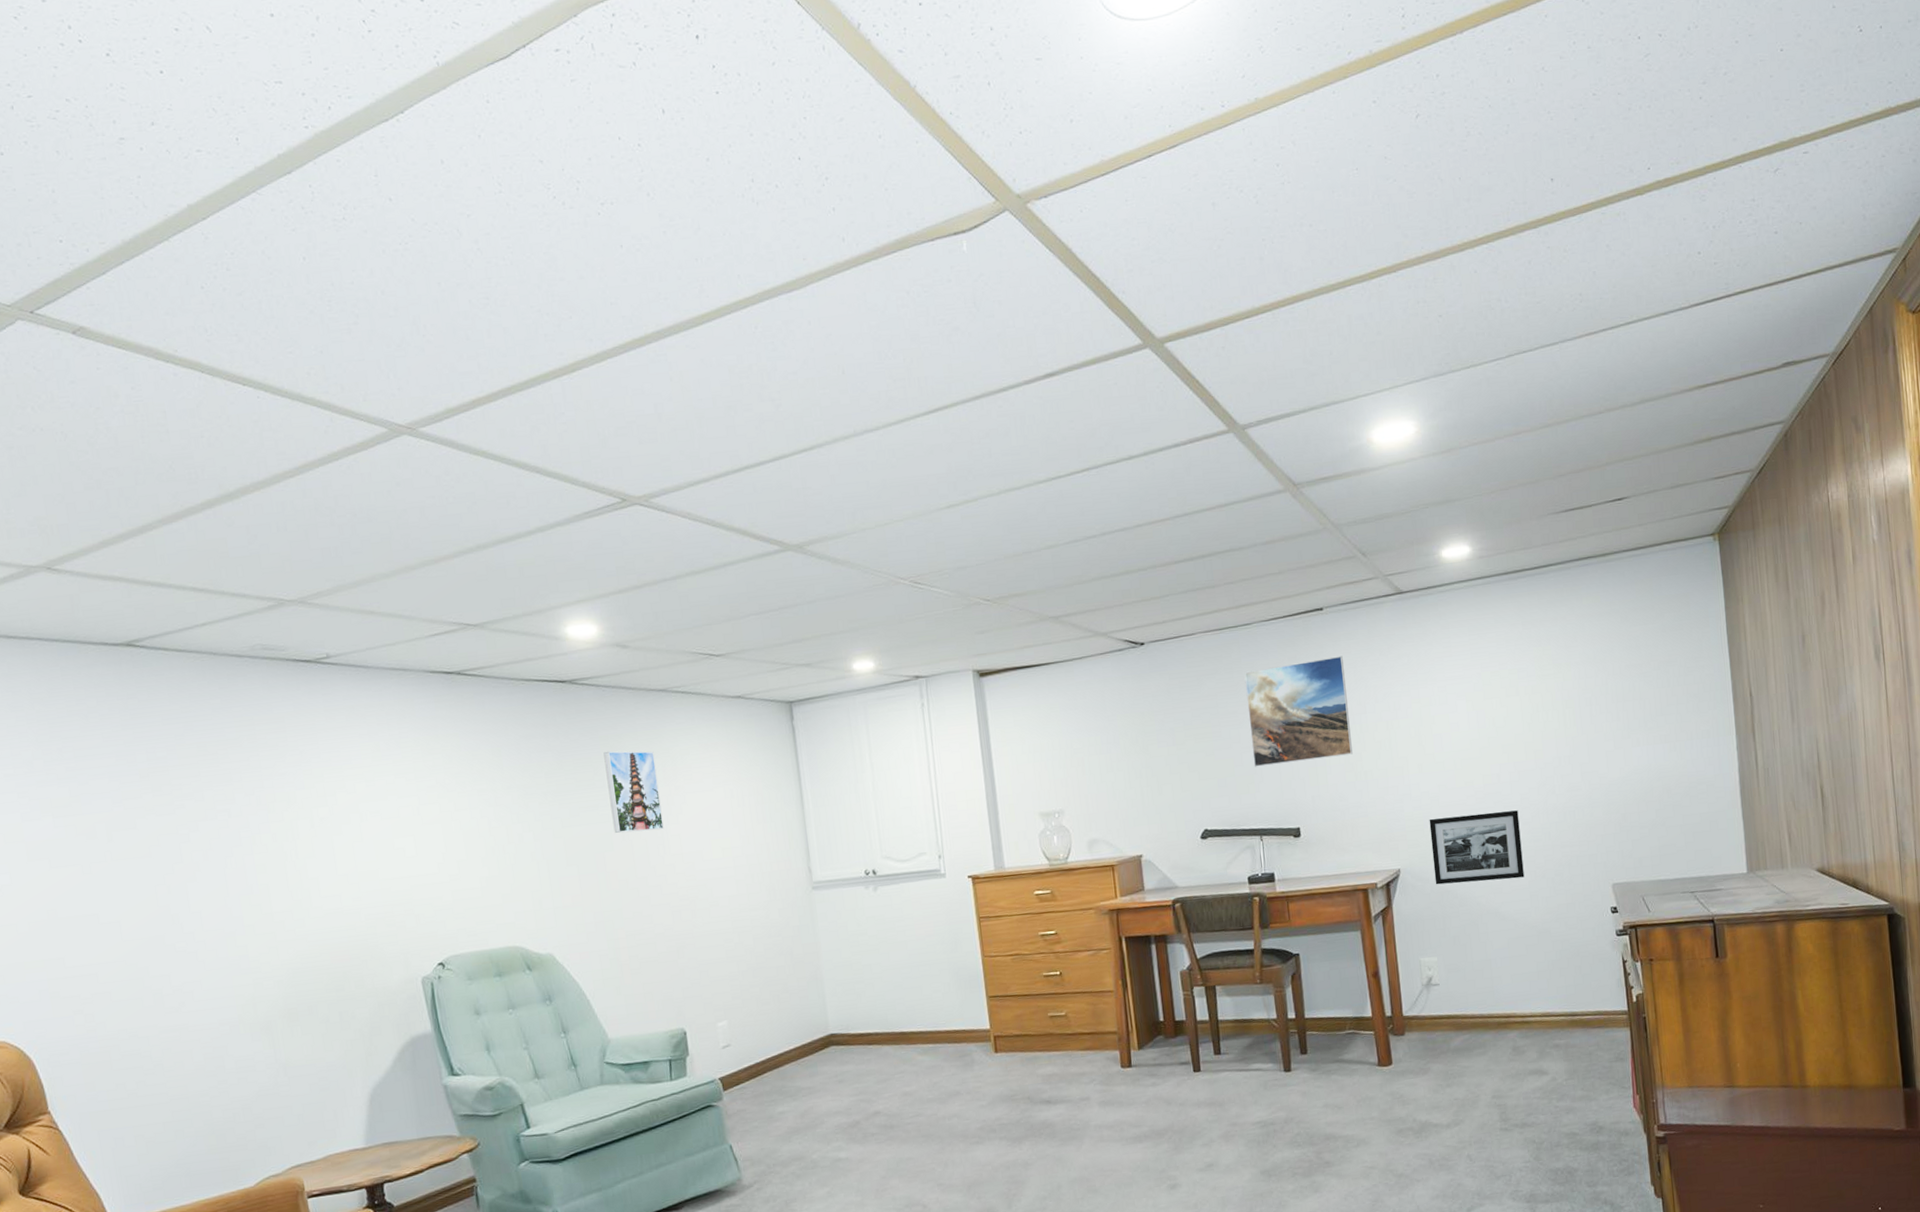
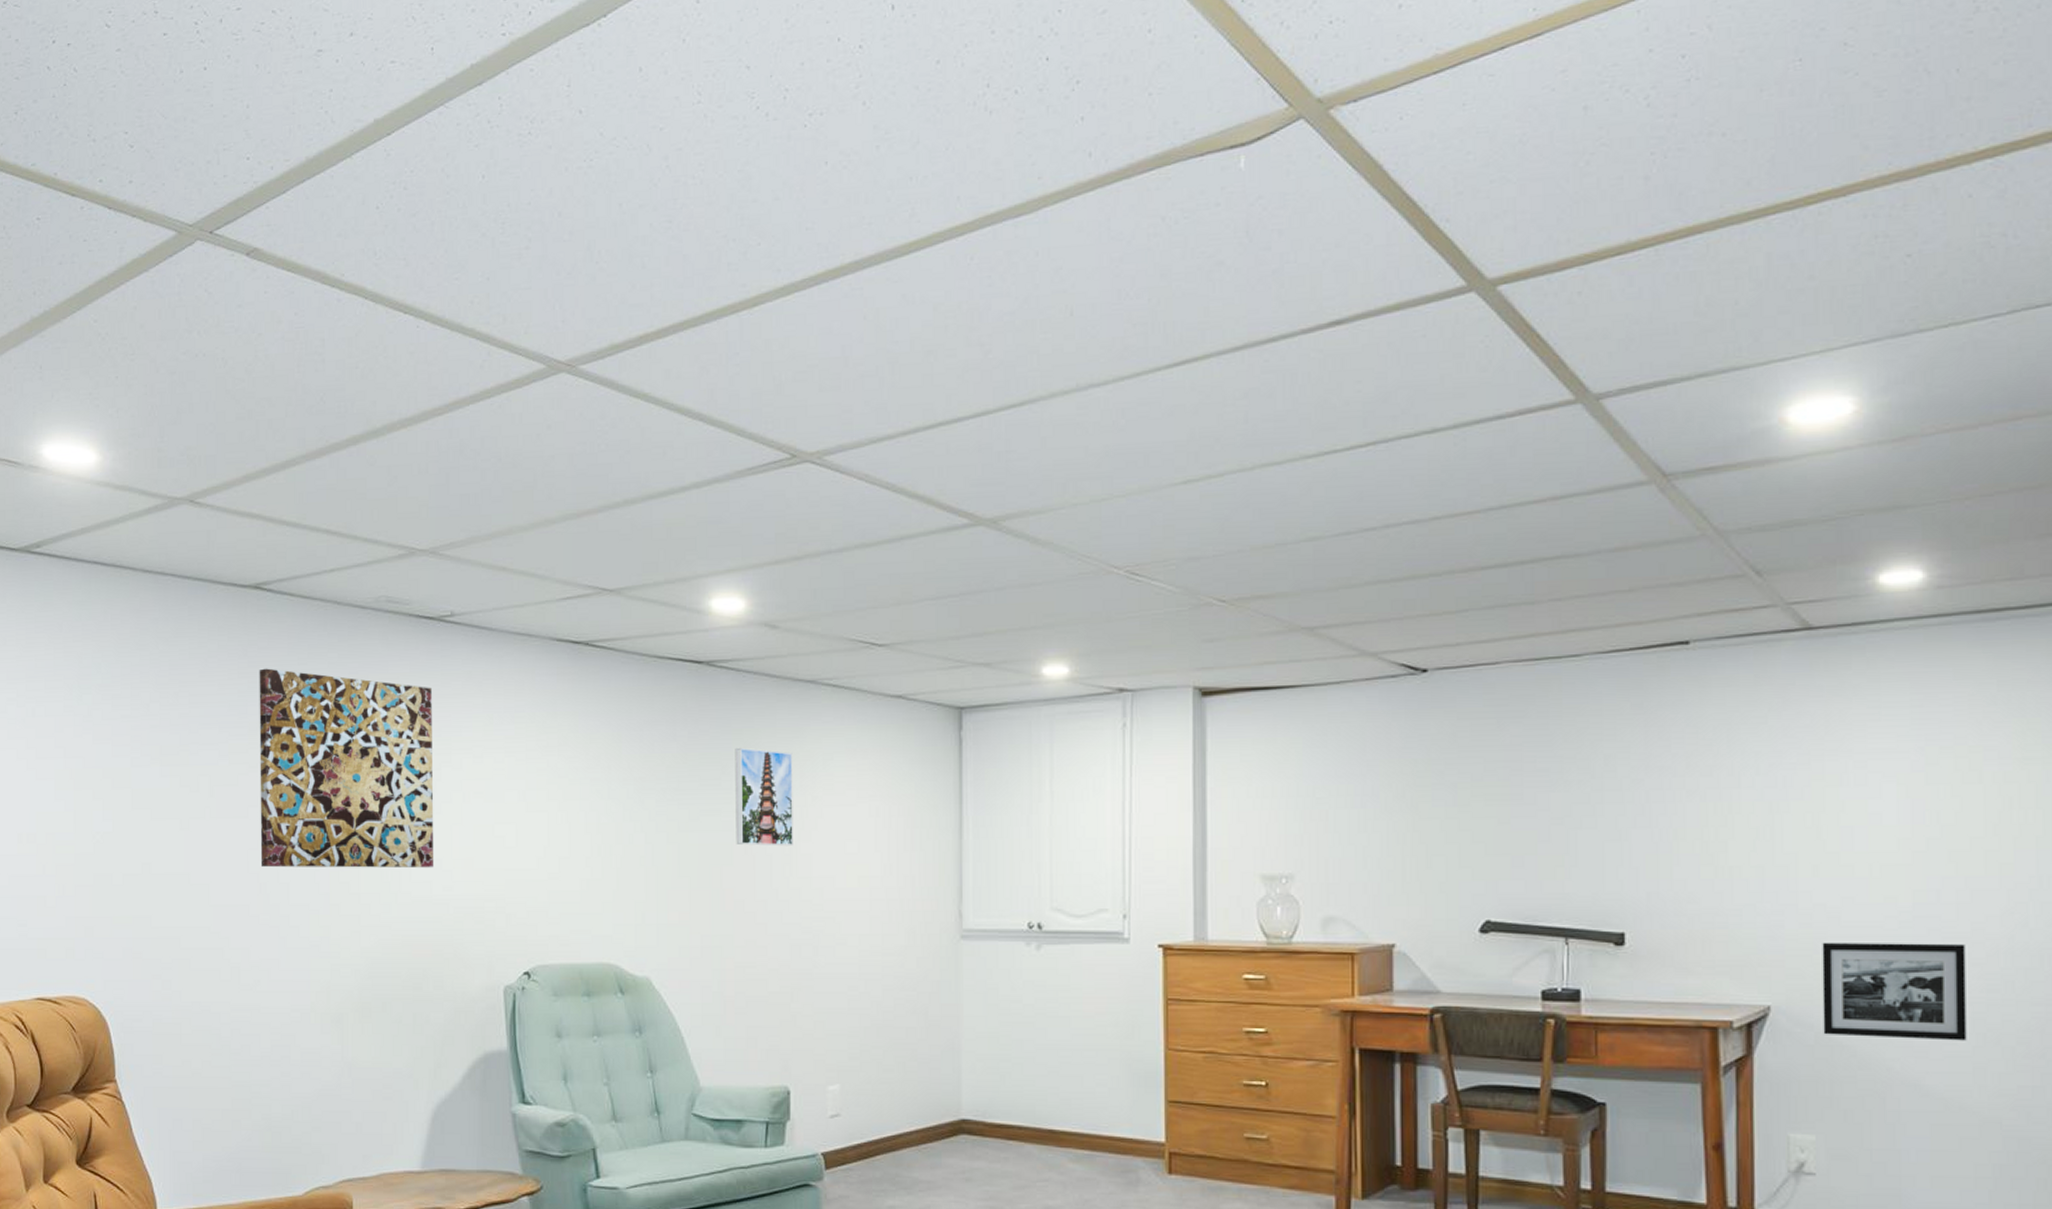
wall art: none [142,718,342,900] -> present [259,668,435,869]
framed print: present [1244,655,1353,767] -> none [1564,707,1714,846]

